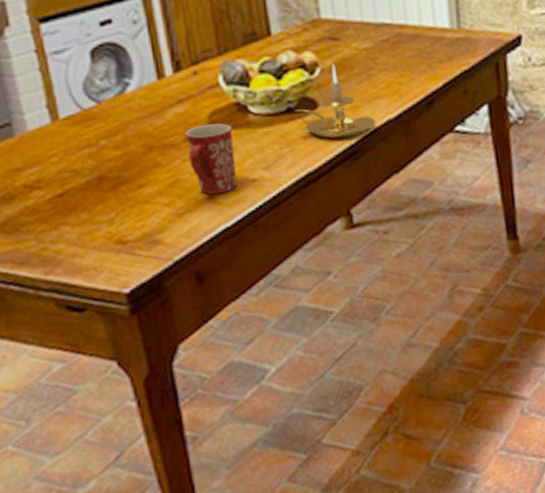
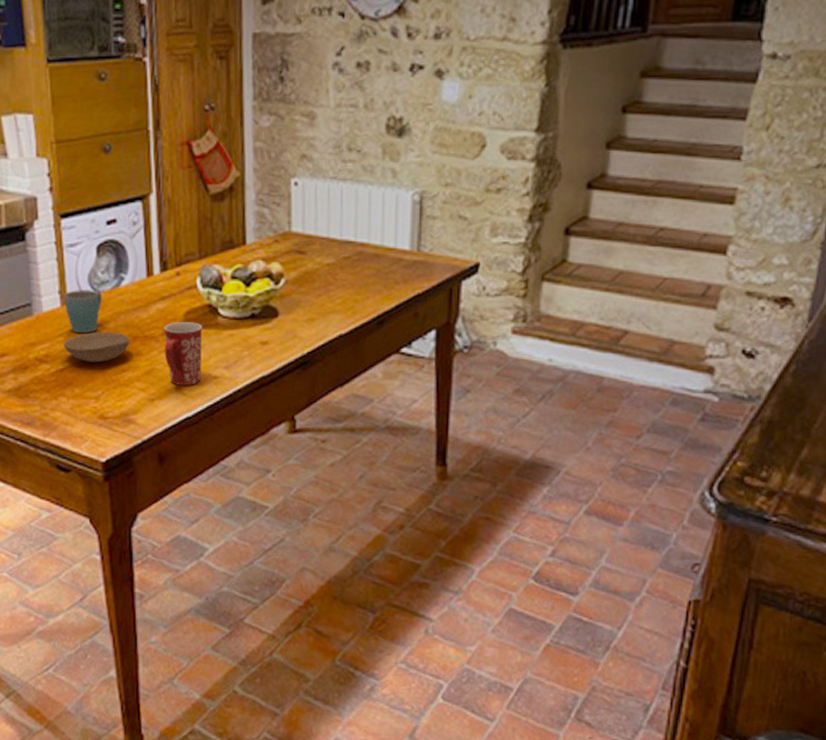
mug: none [54,100,104,150] -> present [64,290,102,334]
bowl: none [59,144,145,182] -> present [63,331,130,362]
candle holder: present [294,64,376,139] -> none [257,276,329,348]

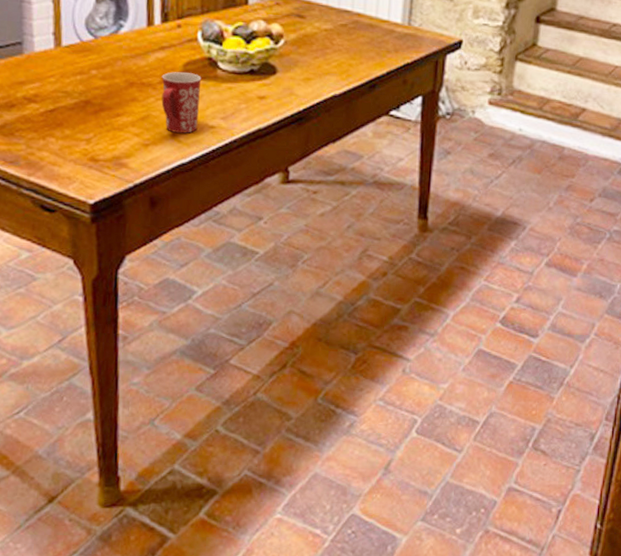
bowl: present [63,331,130,362] -> none [55,75,126,106]
mug: present [64,290,102,334] -> none [58,33,99,76]

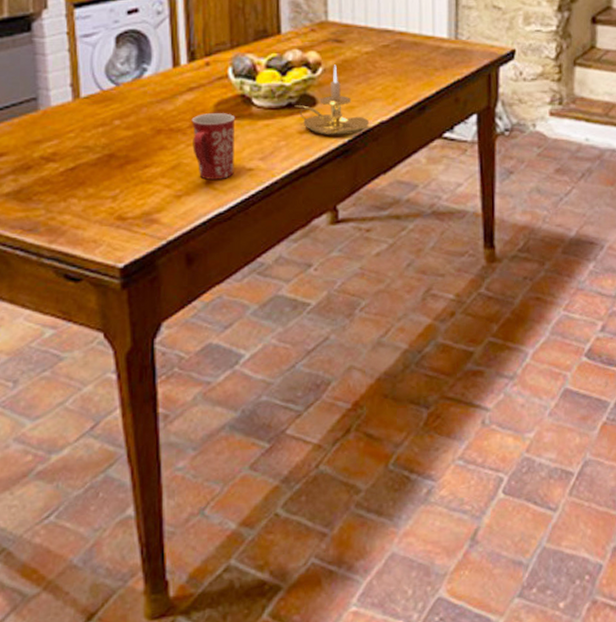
candle holder: none [256,38,324,105] -> present [294,64,370,136]

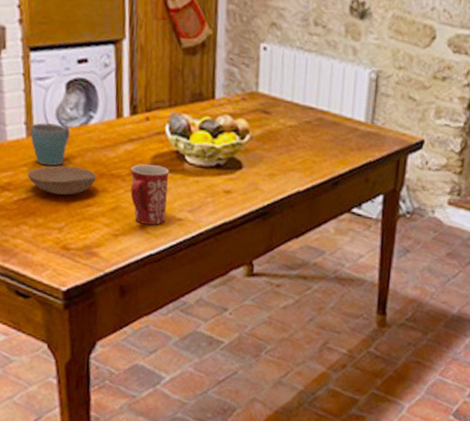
bowl: none [75,125,153,159] -> present [27,165,96,195]
mug: none [77,82,121,129] -> present [30,123,70,166]
candle holder: present [294,64,370,136] -> none [222,134,288,200]

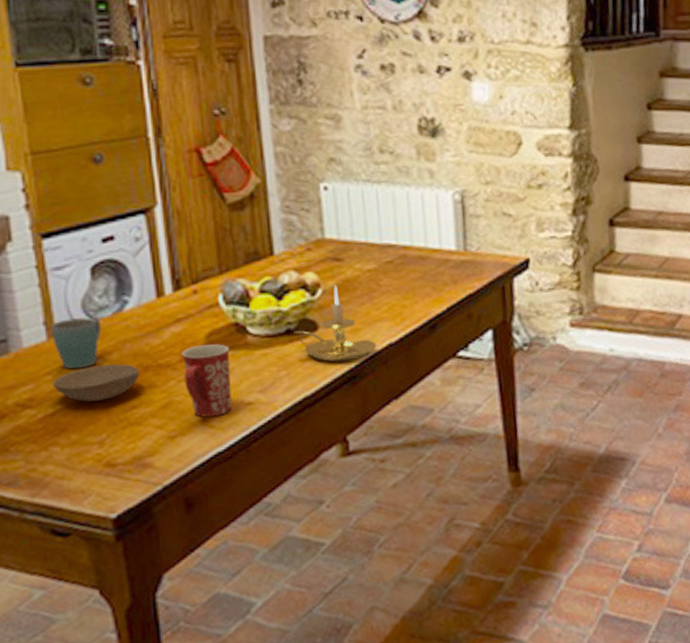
candle holder: none [222,134,288,200] -> present [293,285,377,362]

